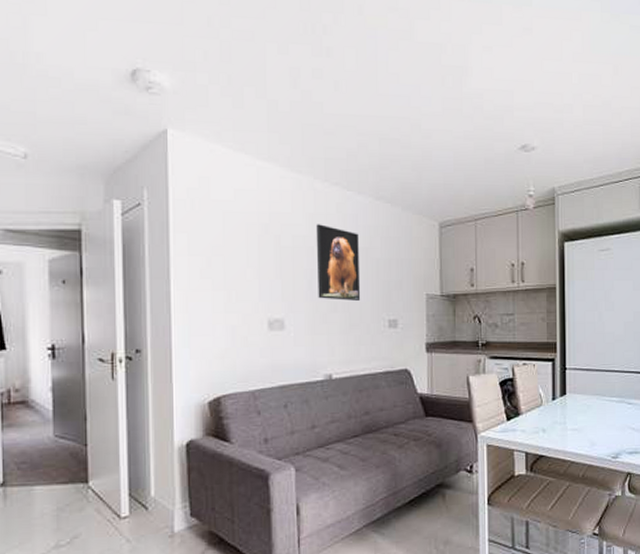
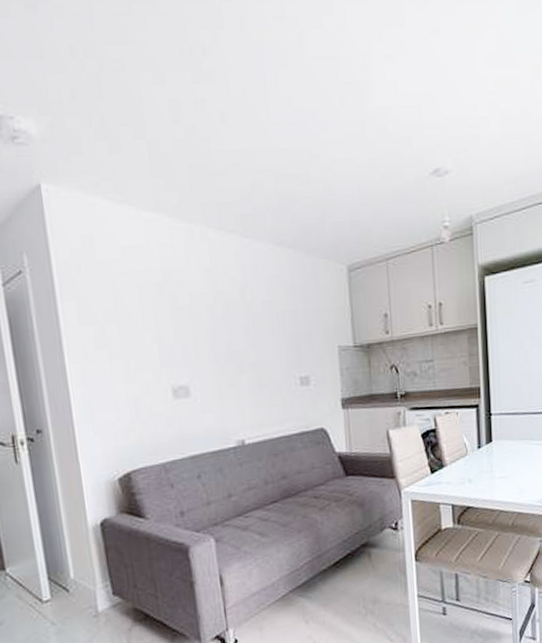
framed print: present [316,224,361,301] -> none [213,278,269,361]

